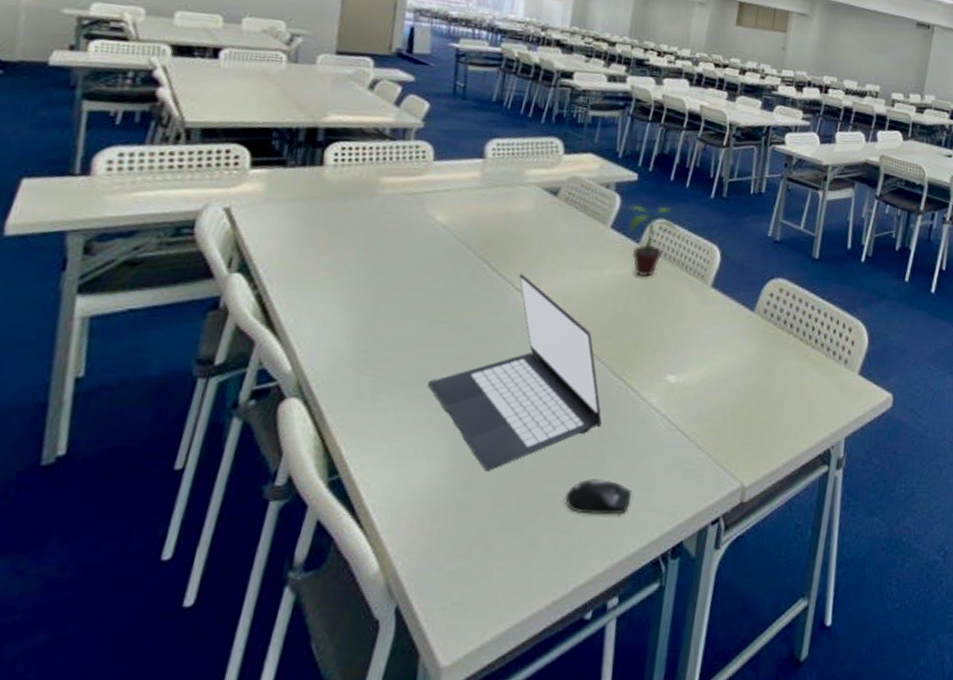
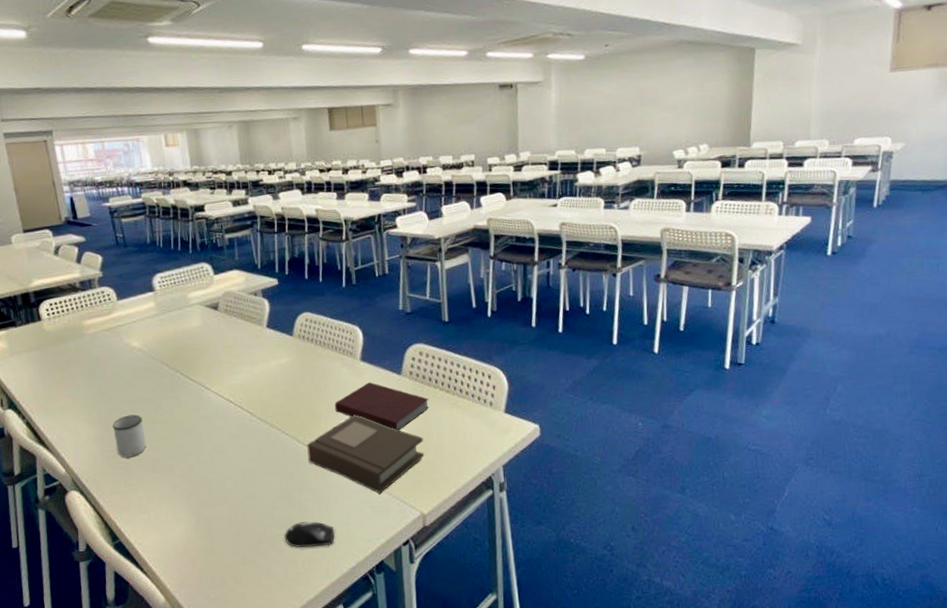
mug: none [373,306,421,363] -> present [112,414,146,458]
laptop: present [428,273,602,471] -> none [162,375,298,525]
book: none [620,351,763,455] -> present [307,415,424,494]
potted plant: present [624,204,679,278] -> none [274,301,323,363]
notebook: none [668,314,779,378] -> present [335,382,430,431]

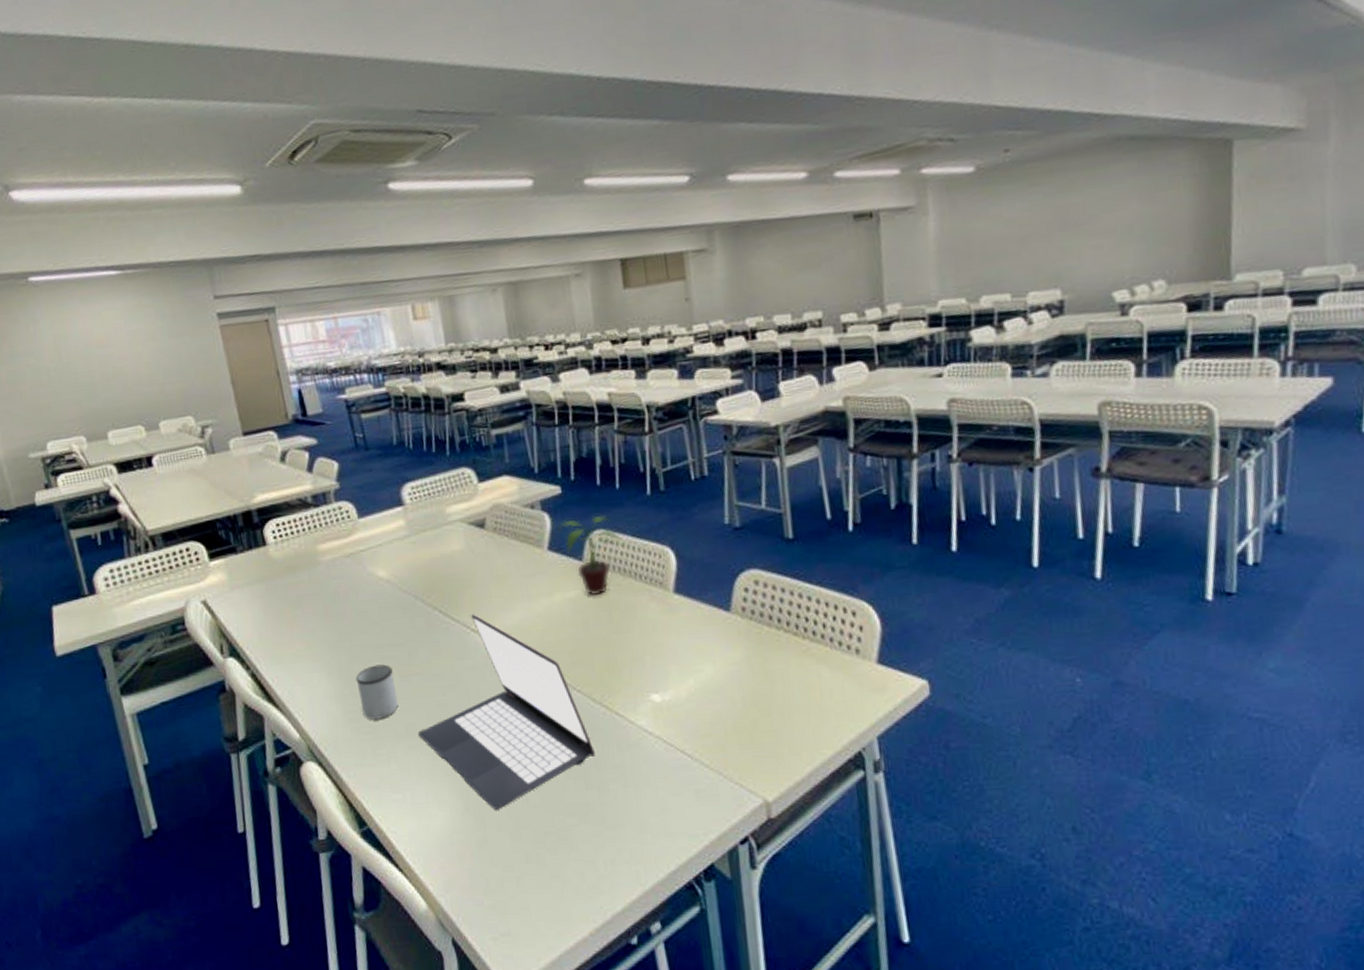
laptop: none [162,375,298,525] -> present [419,614,595,810]
potted plant: none [274,301,323,363] -> present [557,514,622,596]
computer mouse: present [284,521,335,549] -> none [579,808,647,844]
book: present [307,415,424,494] -> none [605,665,765,774]
notebook: present [335,382,430,431] -> none [641,622,771,688]

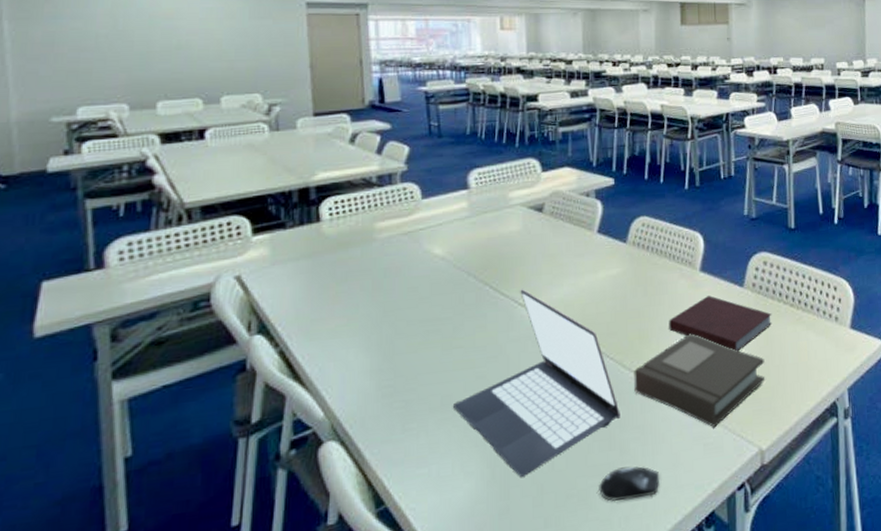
mug: present [356,664,399,720] -> none [395,338,437,394]
potted plant: present [557,514,622,596] -> none [607,204,661,274]
computer mouse: none [579,808,647,844] -> present [599,466,660,502]
book: none [605,665,765,774] -> present [634,333,765,428]
notebook: none [641,622,771,688] -> present [669,295,773,352]

